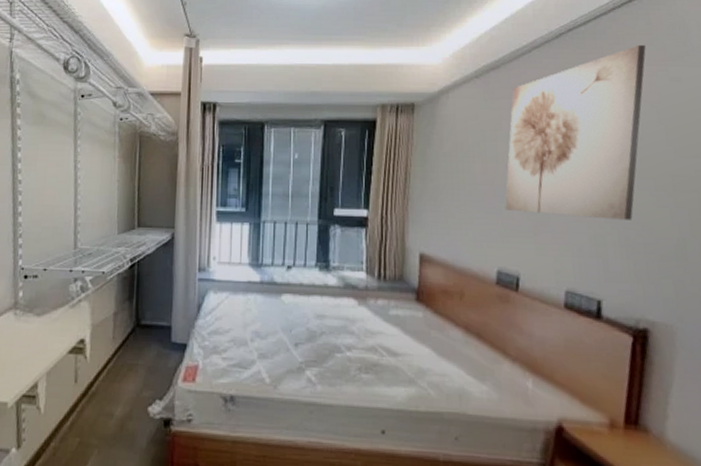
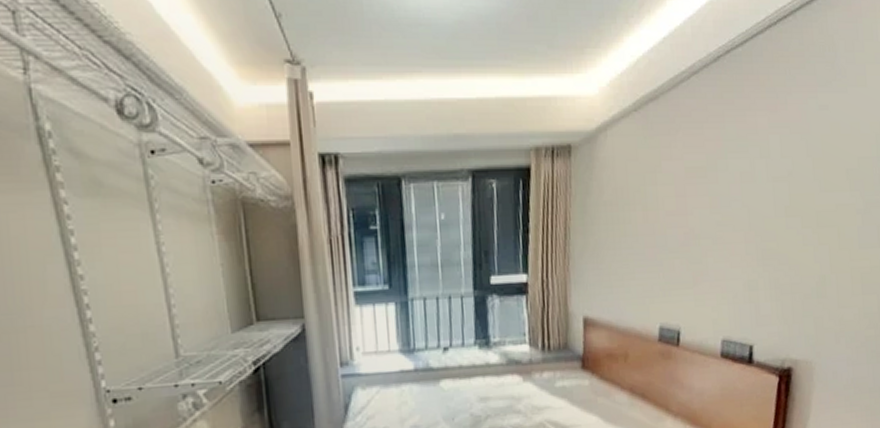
wall art: present [505,44,646,220] -> none [665,68,798,262]

